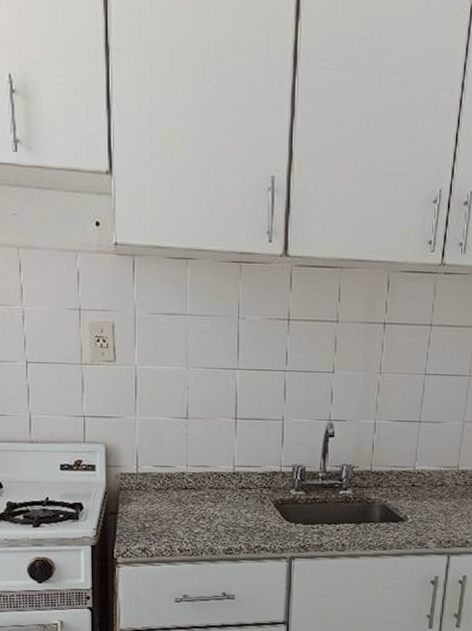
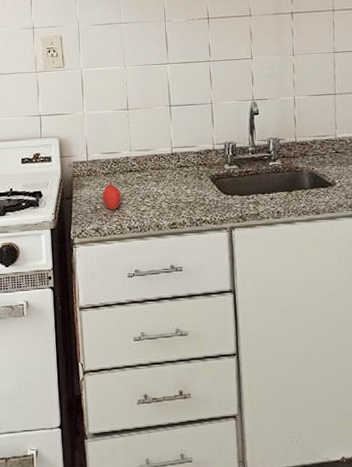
apple: none [152,498,173,529] -> present [102,181,121,210]

